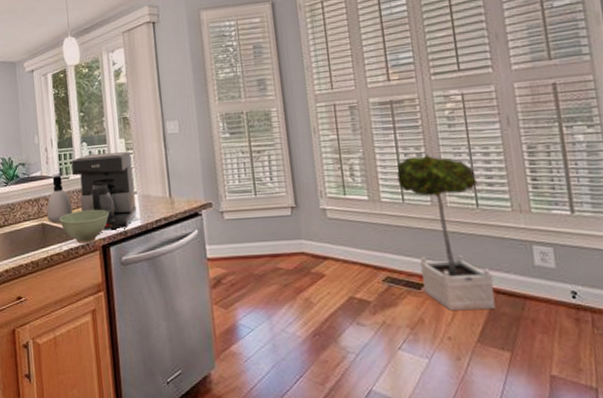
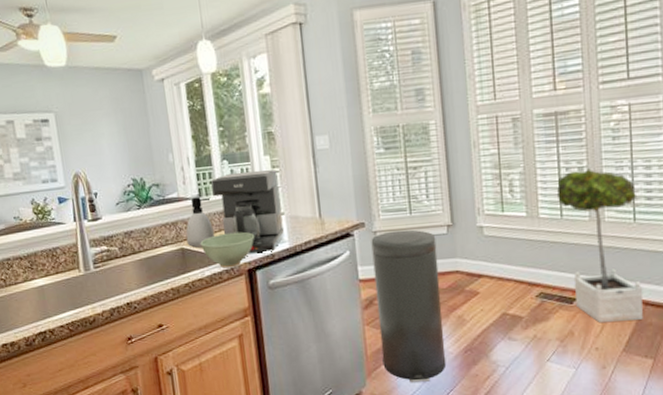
pedal bin: none [218,210,295,366] -> present [371,229,446,382]

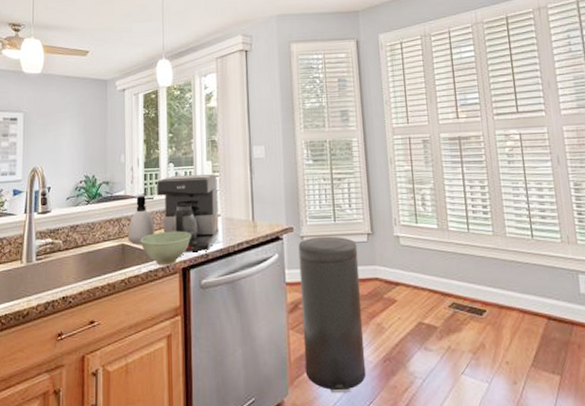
potted tree: present [556,168,643,322] -> none [463,188,547,335]

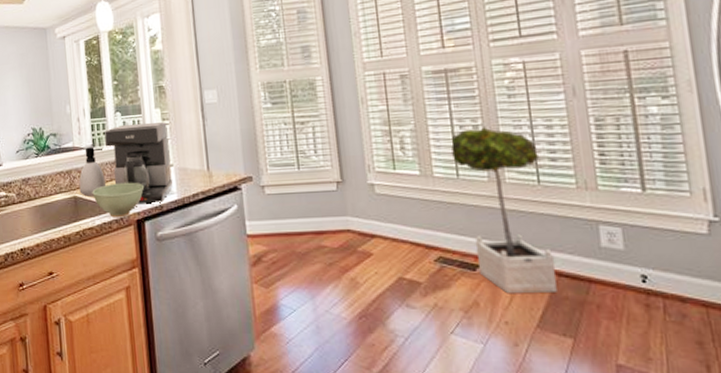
pedal bin: present [298,236,366,393] -> none [259,185,340,349]
potted tree: none [463,188,547,335] -> present [450,127,557,293]

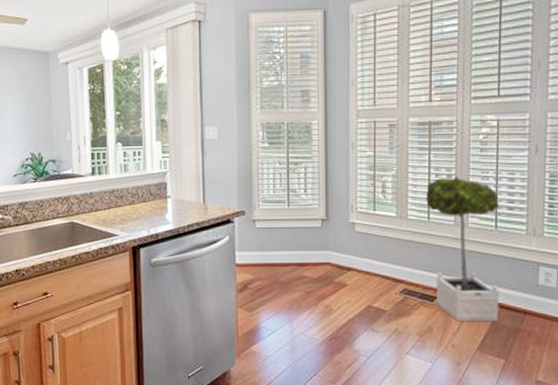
soap dispenser: present [79,147,107,198] -> none [76,175,105,224]
bowl: present [92,182,145,218] -> none [90,210,142,244]
coffee maker: present [104,122,173,203] -> none [105,154,169,231]

